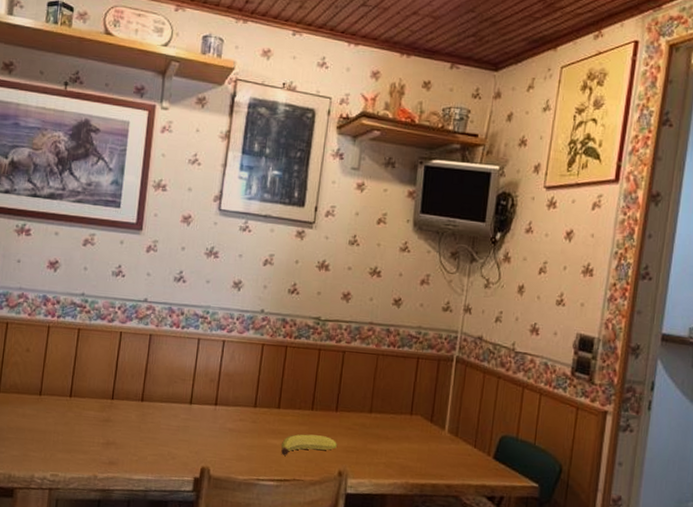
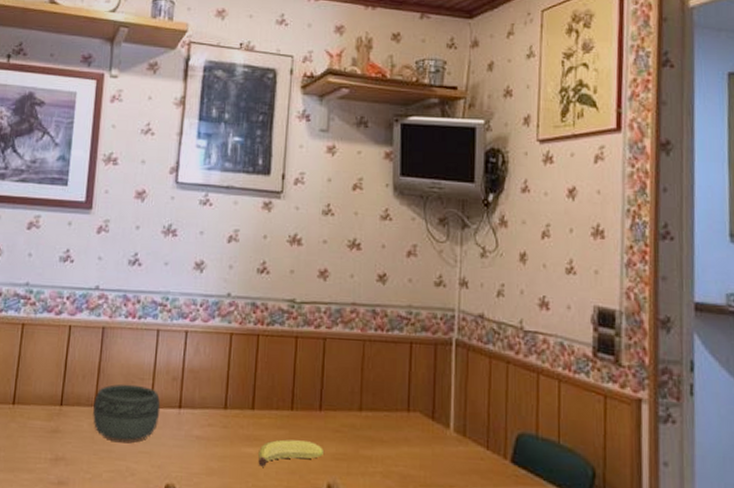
bowl: none [140,383,199,433] -> present [93,384,161,443]

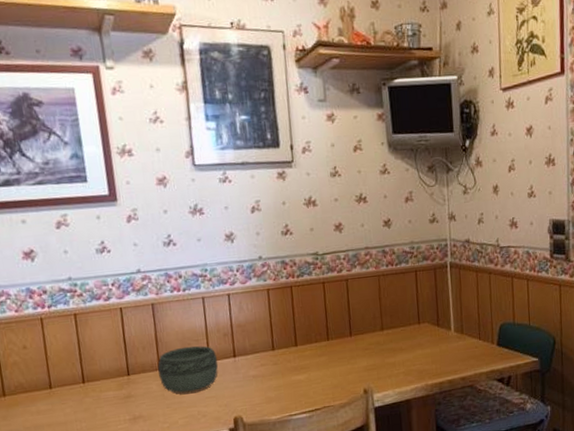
fruit: present [258,439,325,467] -> none [306,361,359,388]

